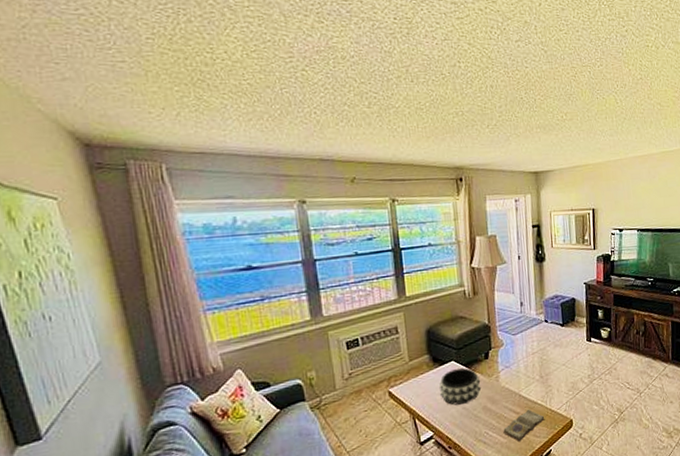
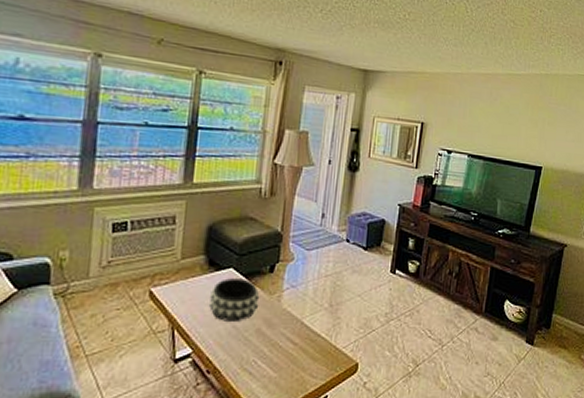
diary: present [503,409,545,441] -> none [274,341,327,378]

